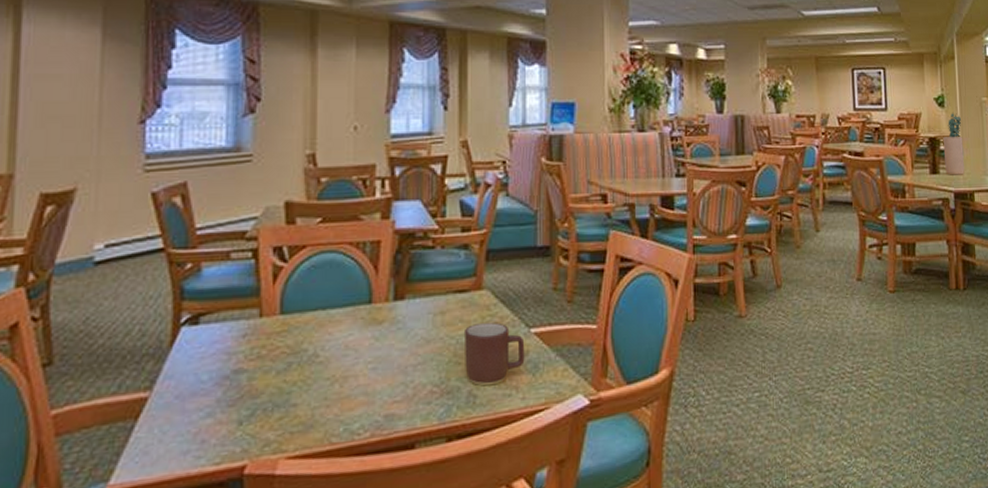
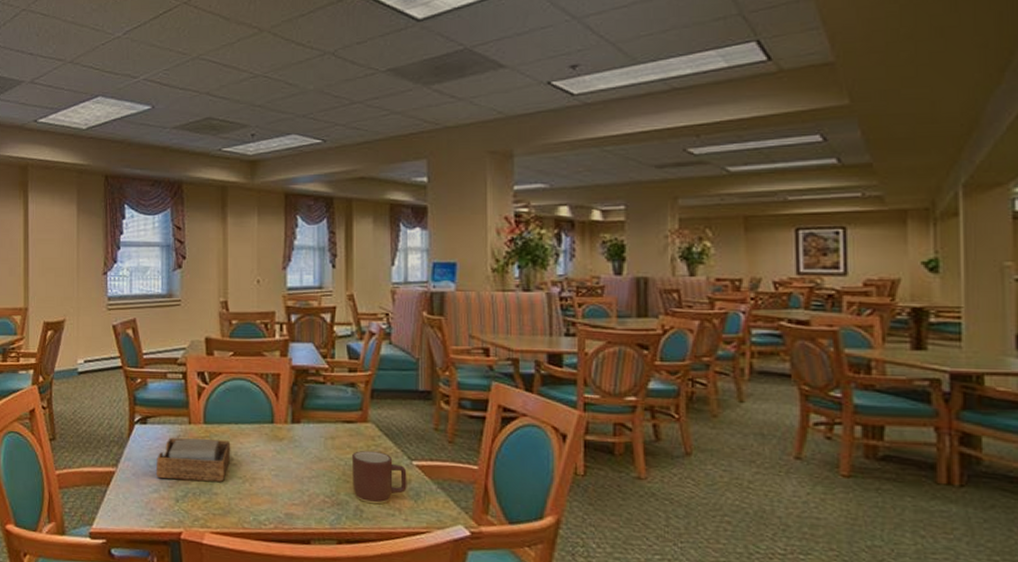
napkin holder: none [211,332,316,397] -> present [157,437,231,483]
vase: present [943,112,965,175] -> none [934,278,969,353]

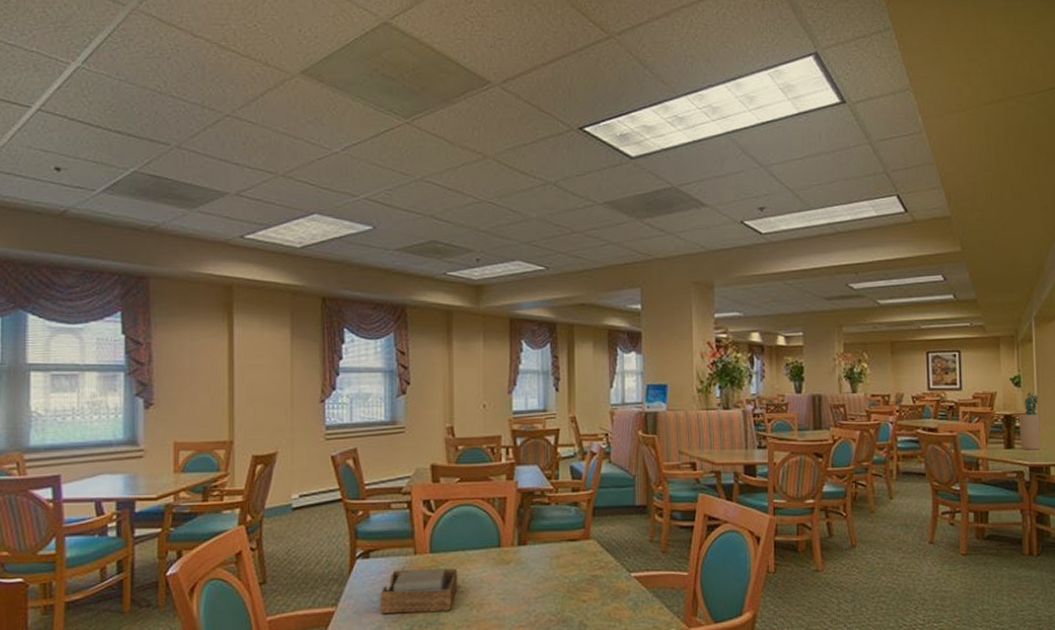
mug: present [351,450,407,505] -> none [575,566,626,618]
vase: none [934,278,969,353] -> present [1018,391,1041,450]

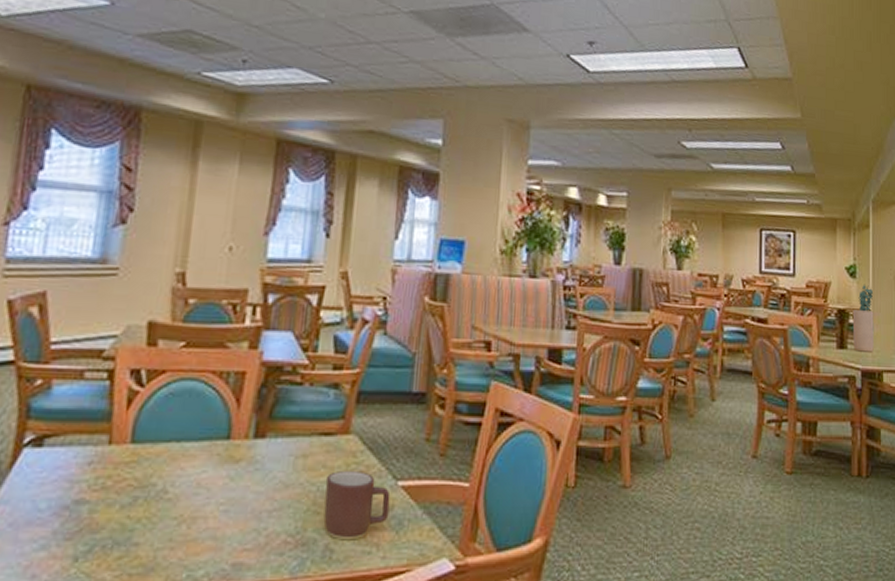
napkin holder: present [380,567,458,614] -> none [48,464,168,528]
mug: none [575,566,626,618] -> present [323,470,391,541]

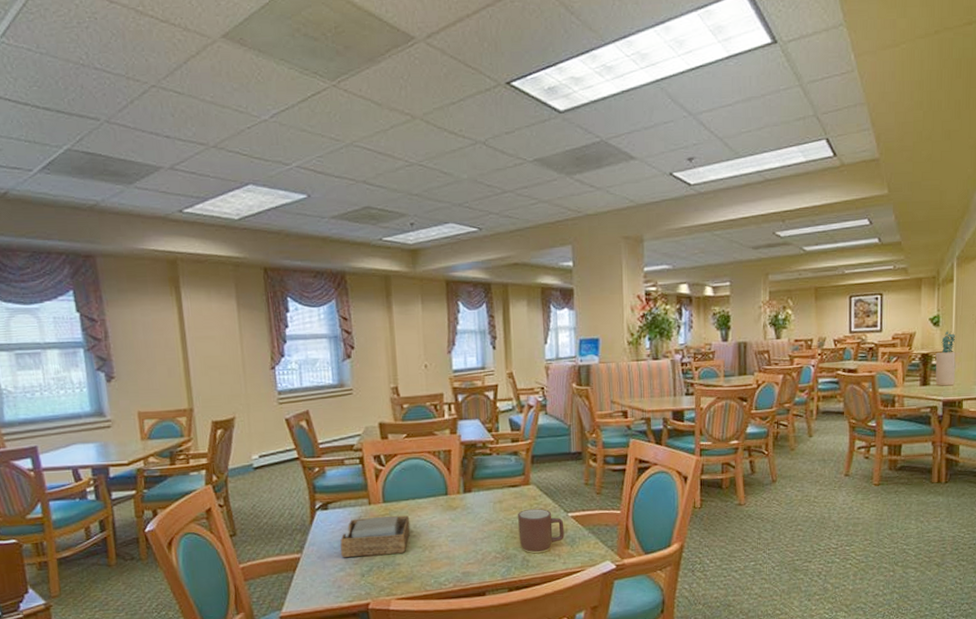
napkin holder: none [48,464,168,528] -> present [340,515,411,558]

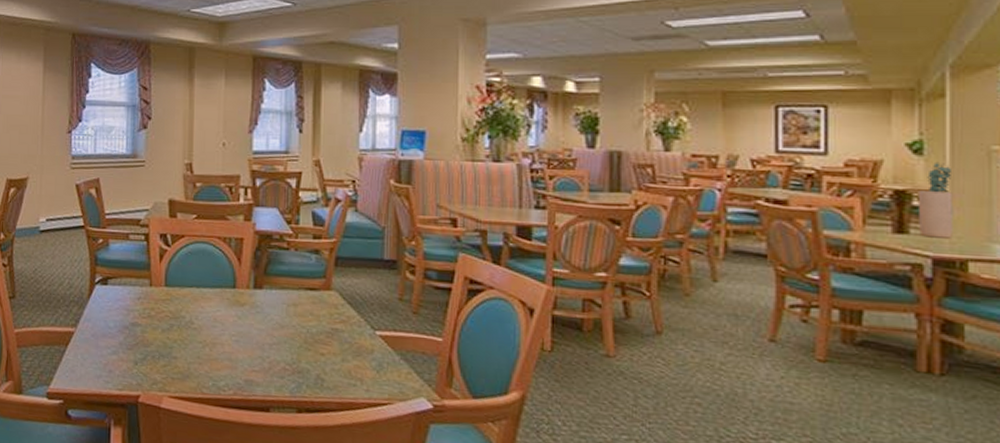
napkin holder: present [340,515,411,558] -> none [116,299,192,347]
mug: present [517,508,565,554] -> none [313,318,370,374]

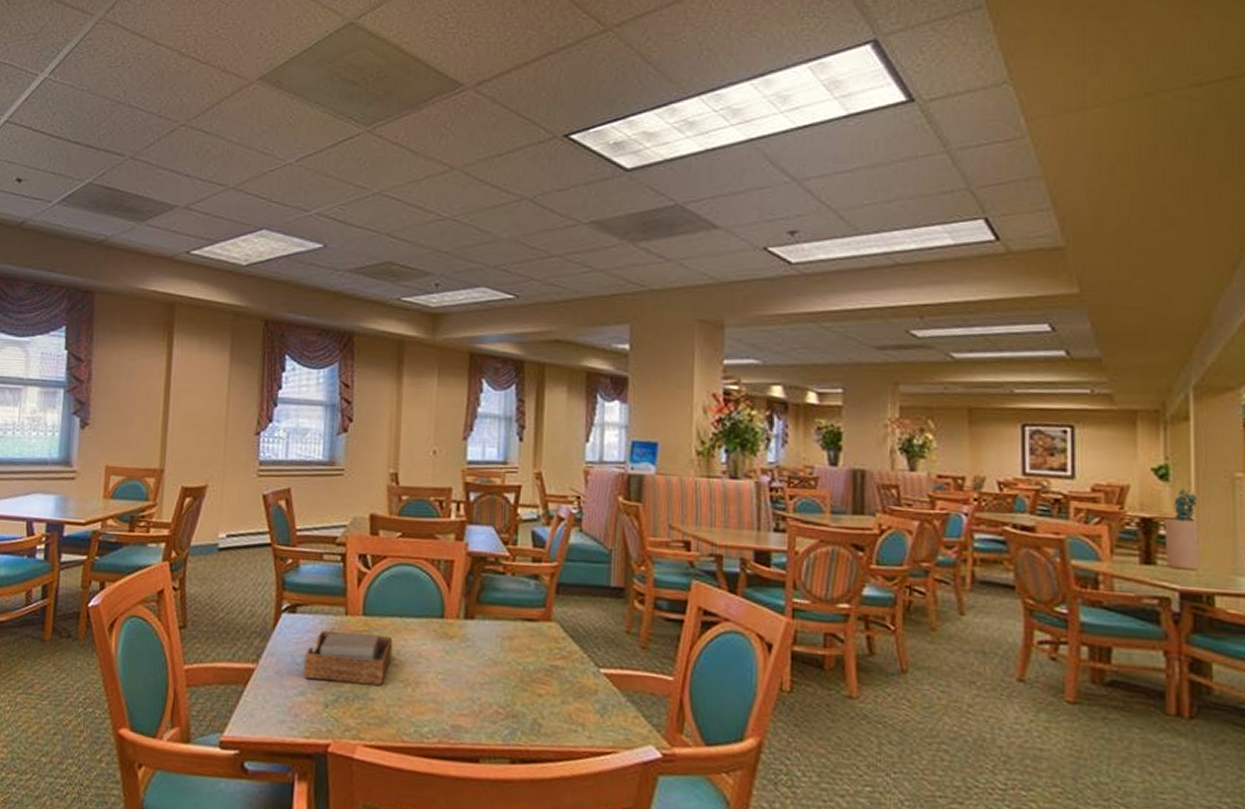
napkin holder: none [116,299,192,347] -> present [304,630,393,686]

